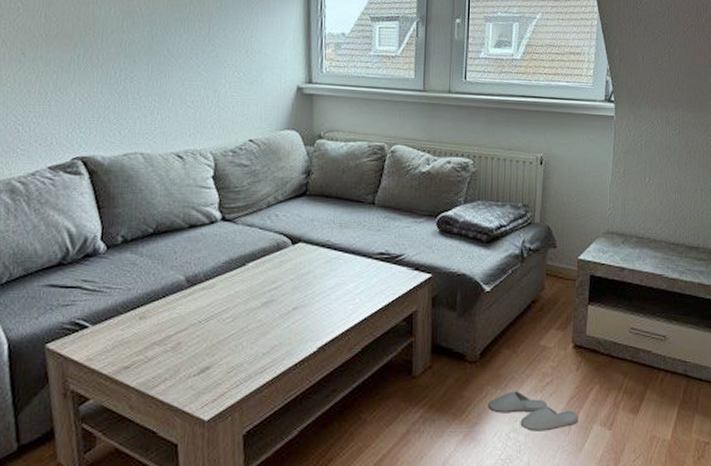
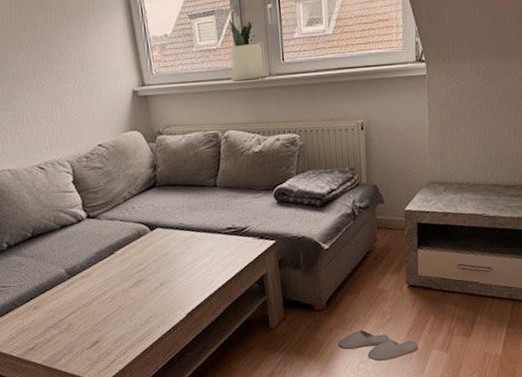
planter: none [406,29,449,95] -> present [228,20,270,81]

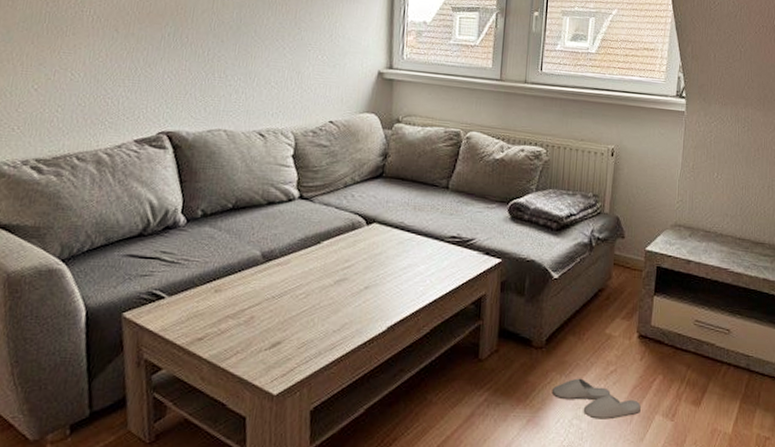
planter: present [228,20,270,81] -> none [483,20,525,85]

